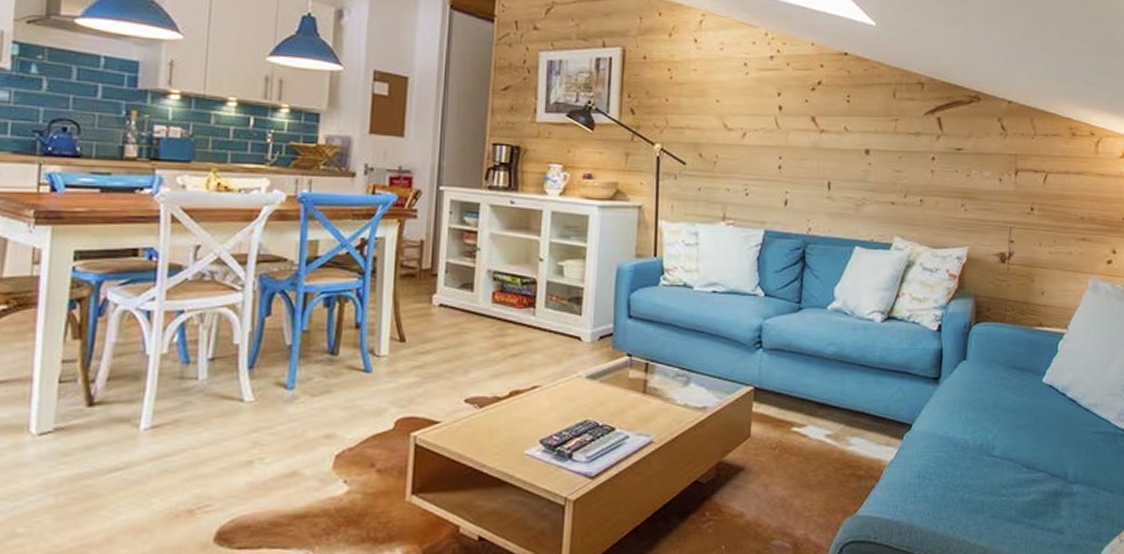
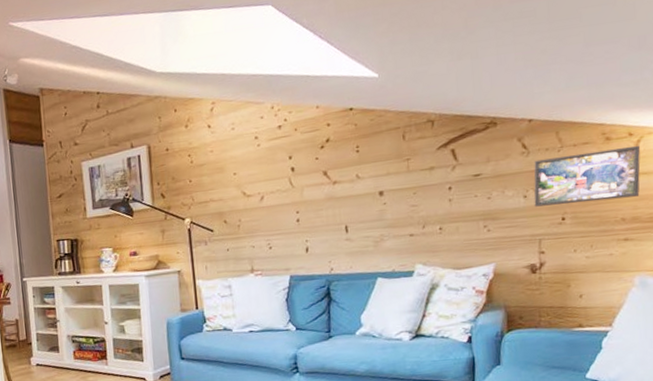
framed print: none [1008,144,1100,197] -> present [533,145,641,207]

